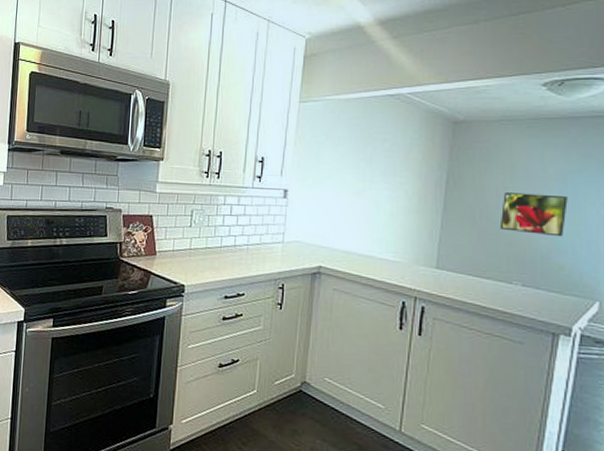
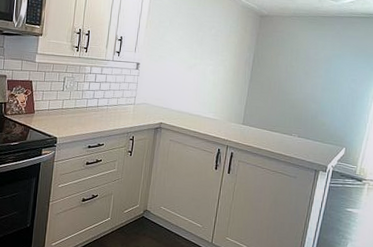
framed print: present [499,192,568,237] -> none [286,70,331,103]

